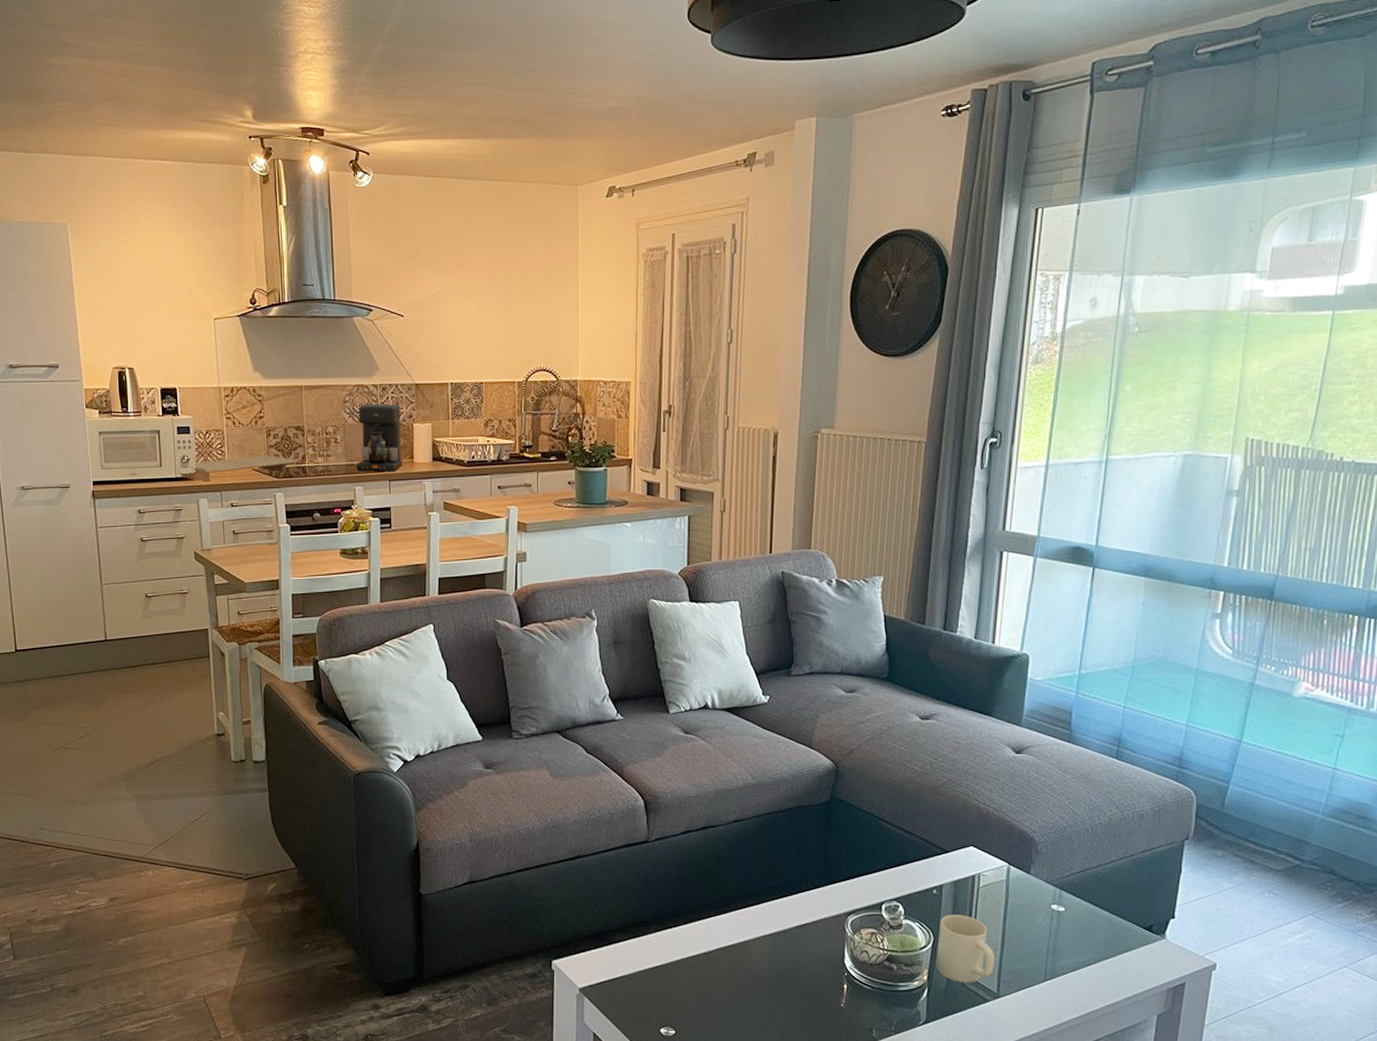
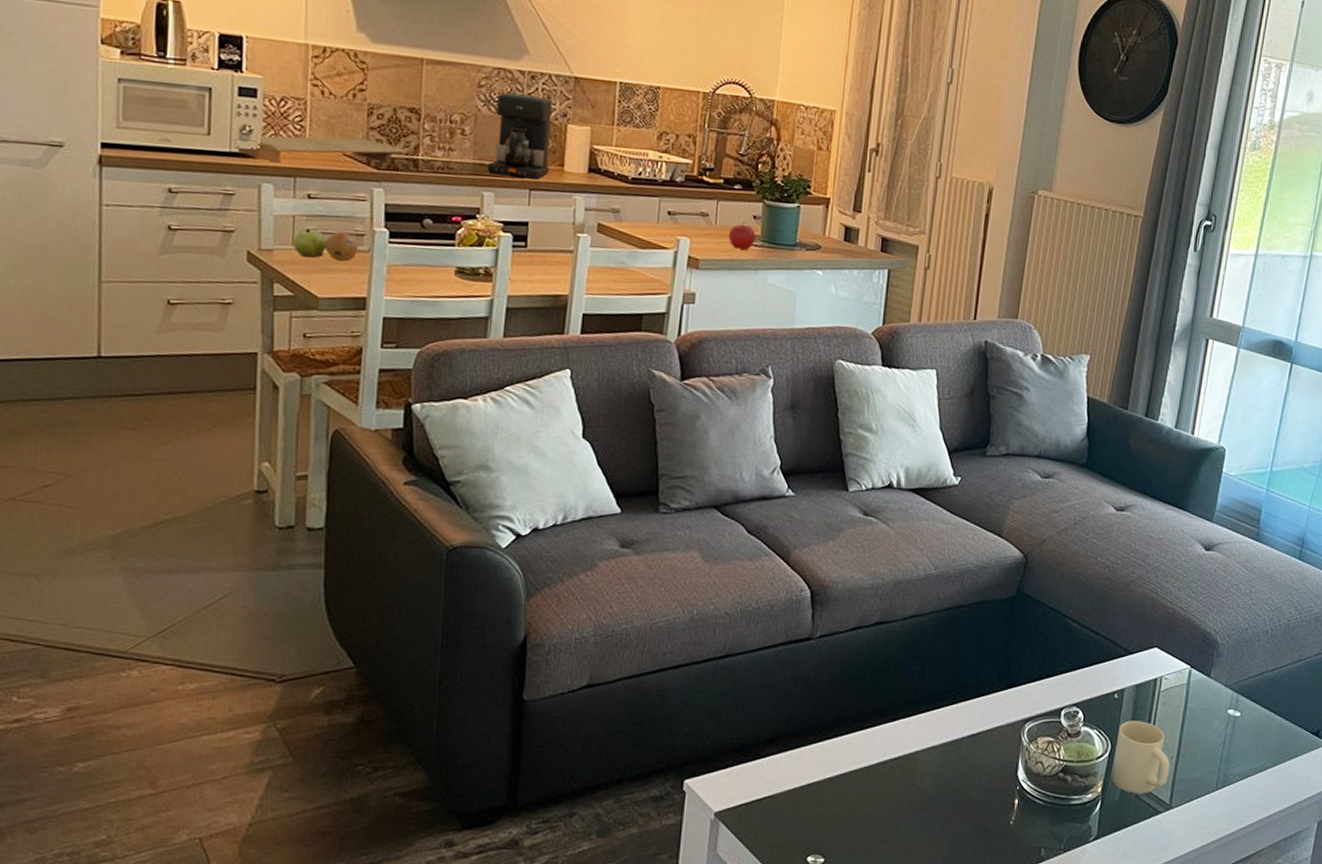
fruit: none [224,531,248,552] -> present [293,229,327,258]
fruit: none [246,530,270,553] -> present [325,231,359,262]
fruit: none [549,487,571,511] -> present [728,221,755,250]

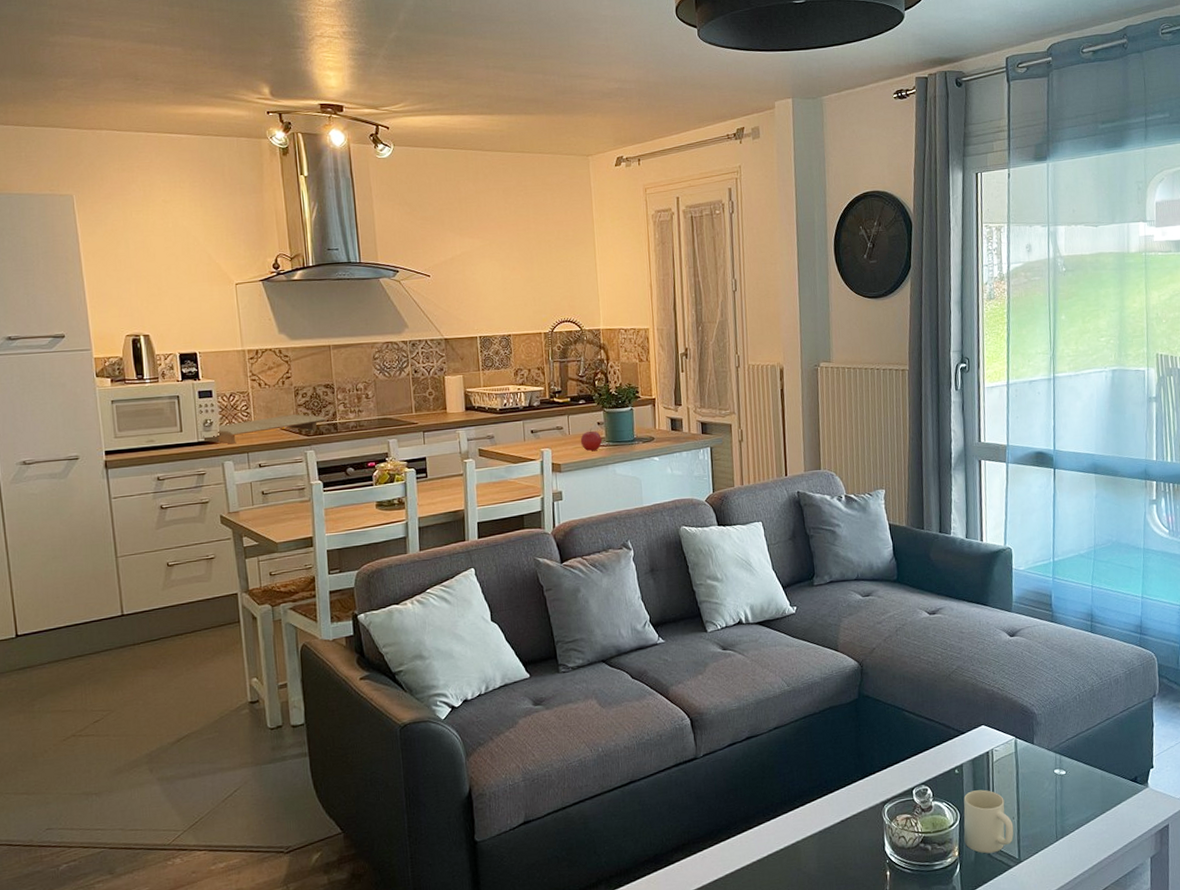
fruit: present [293,229,327,258] -> none [253,491,278,513]
fruit: present [325,231,359,262] -> none [277,488,302,512]
coffee maker: present [487,93,553,180] -> none [389,358,436,425]

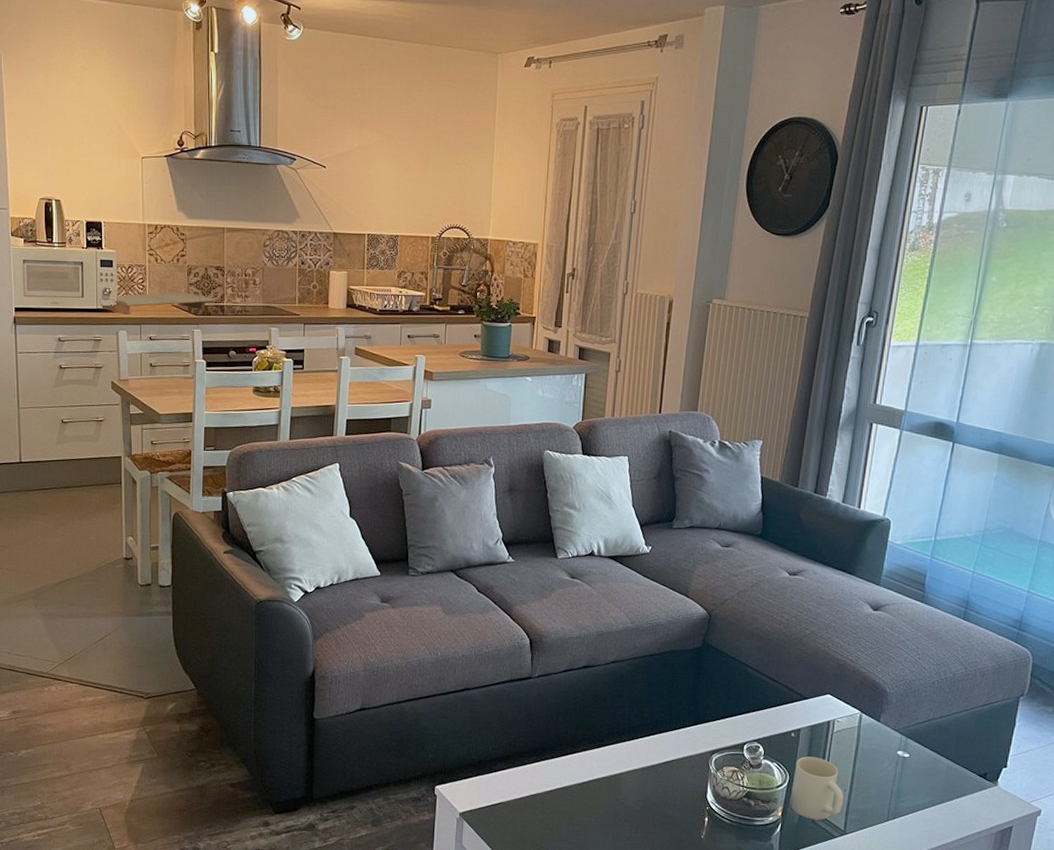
fruit: present [580,428,602,451] -> none [455,340,476,363]

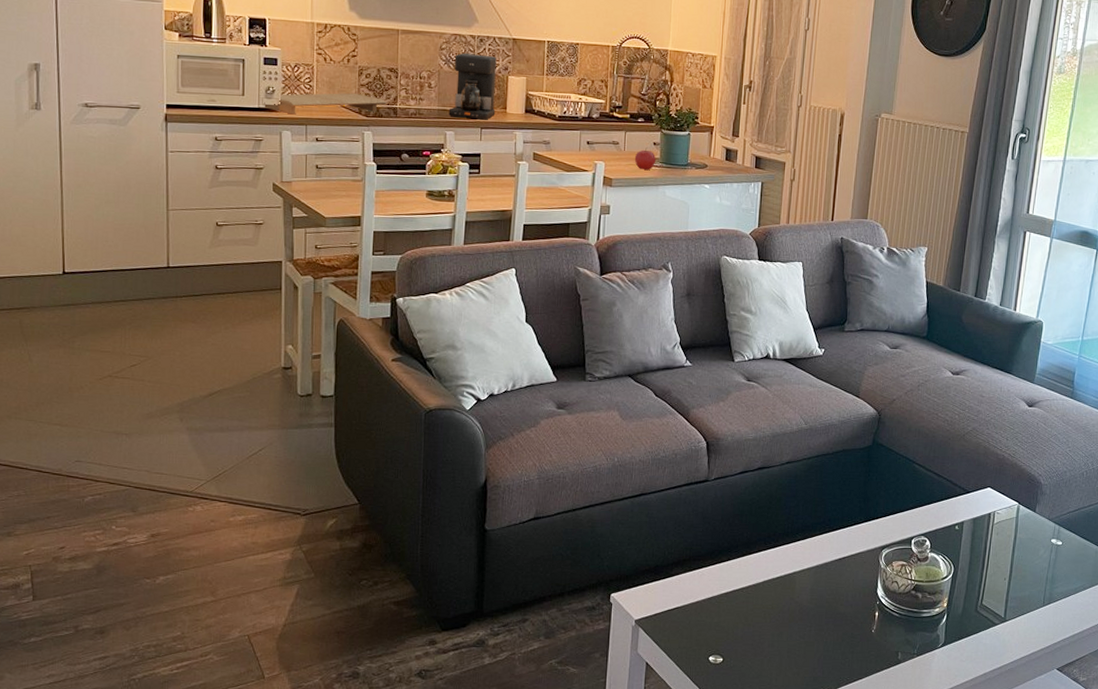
coffee maker: none [273,249,318,316] -> present [448,53,497,120]
fruit: none [455,340,476,363] -> present [634,147,656,170]
mug: present [789,756,844,820] -> none [954,548,1004,609]

